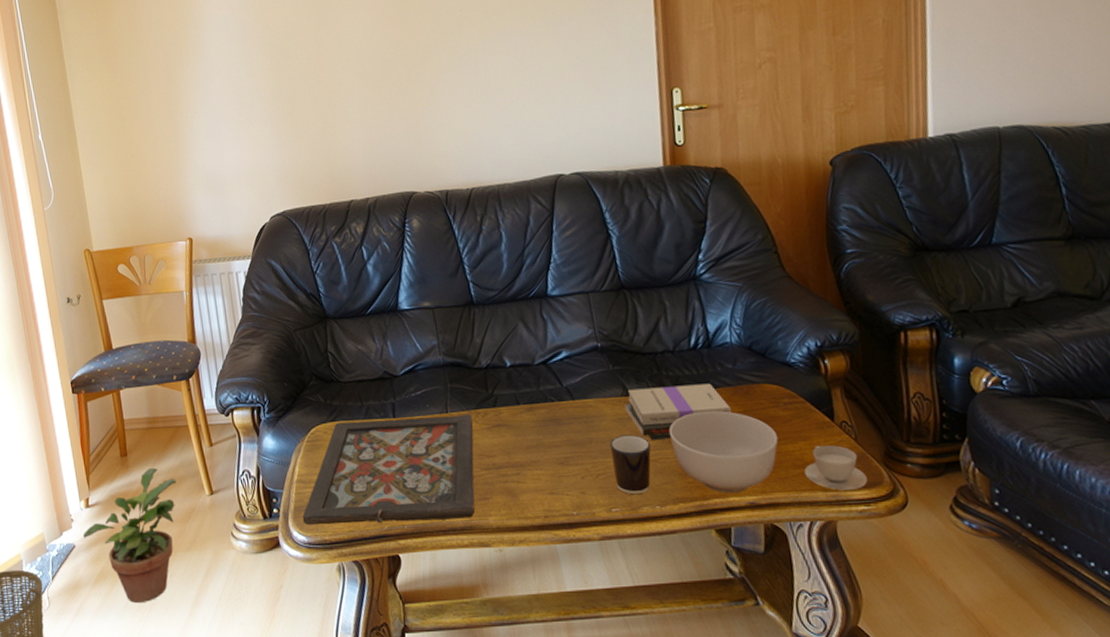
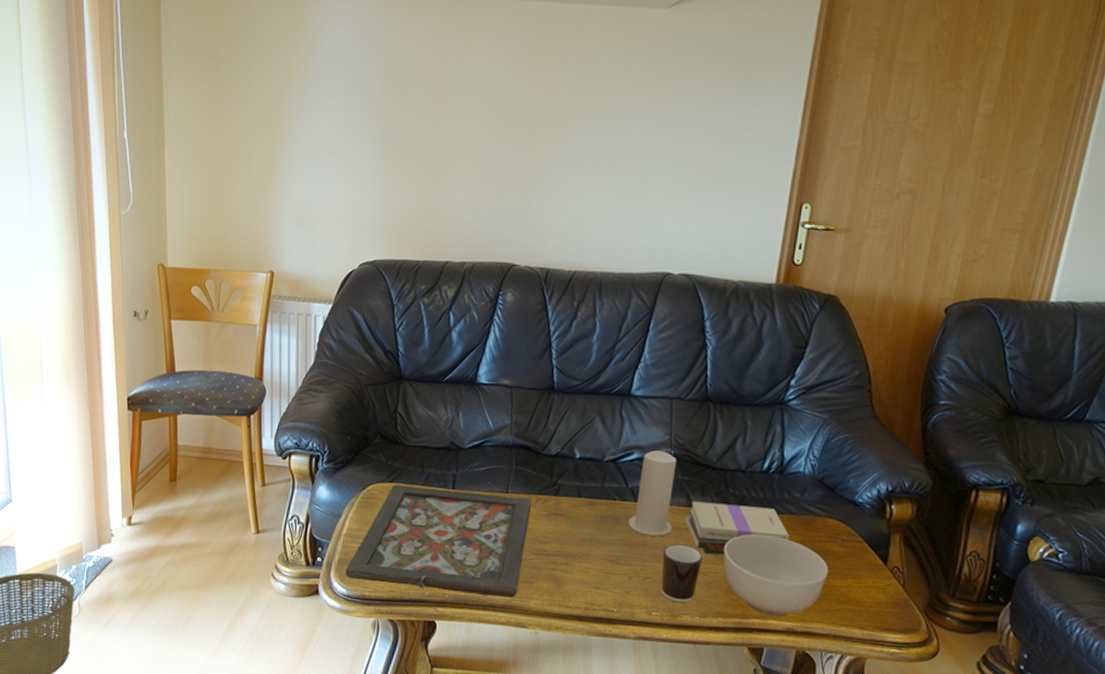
potted plant: present [82,467,177,603] -> none [121,497,223,625]
candle: none [569,345,615,432] -> present [628,450,677,536]
teacup: present [804,445,868,491] -> none [846,584,906,633]

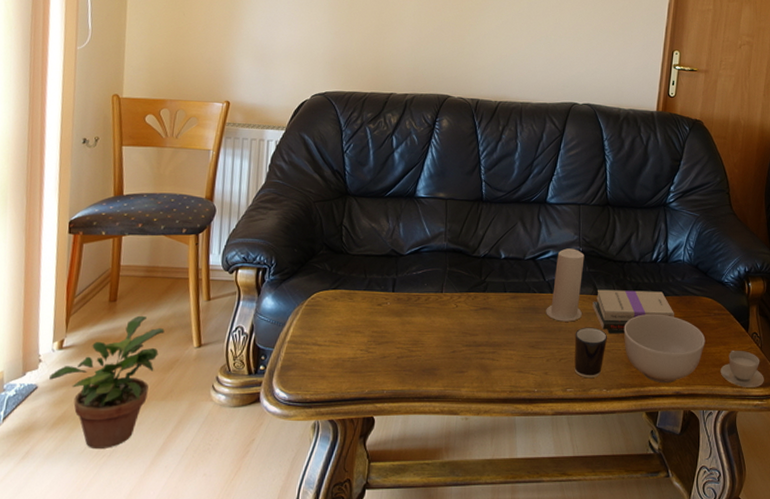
potted plant: none [121,497,223,625] -> present [48,315,165,448]
decorative tray: present [345,484,533,598] -> none [287,291,464,388]
teacup: none [846,584,906,633] -> present [720,349,764,388]

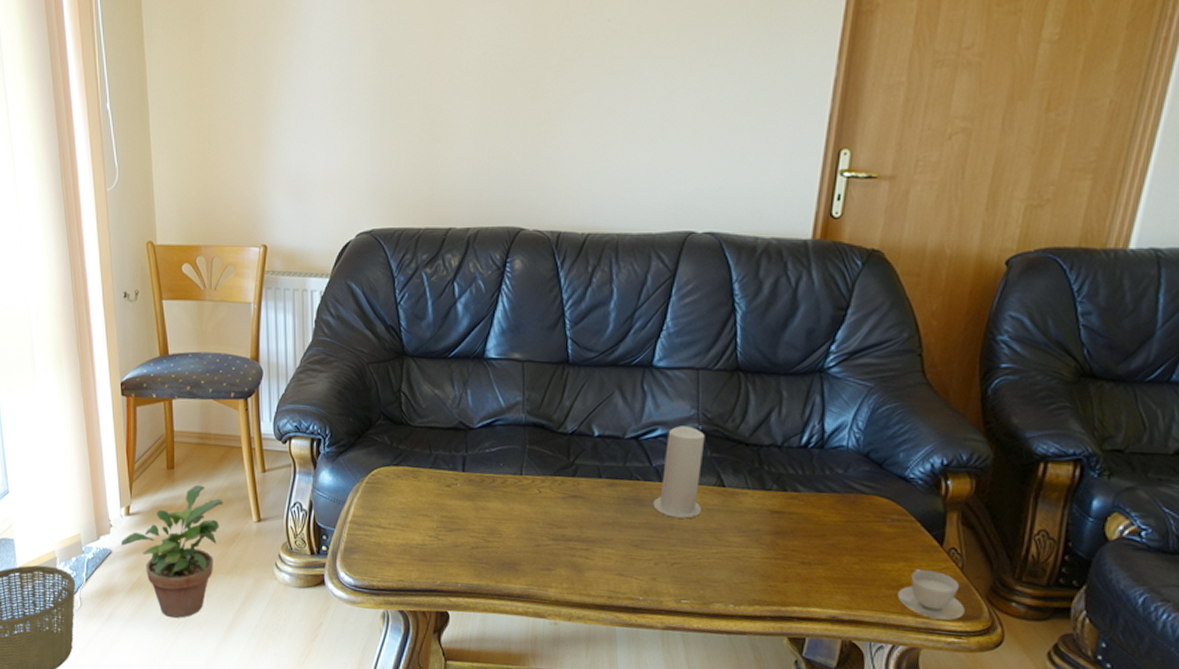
mug: present [574,327,607,379] -> none [691,526,736,590]
books: present [592,289,675,334] -> none [716,480,833,538]
bowl: present [623,313,706,384] -> none [758,514,877,605]

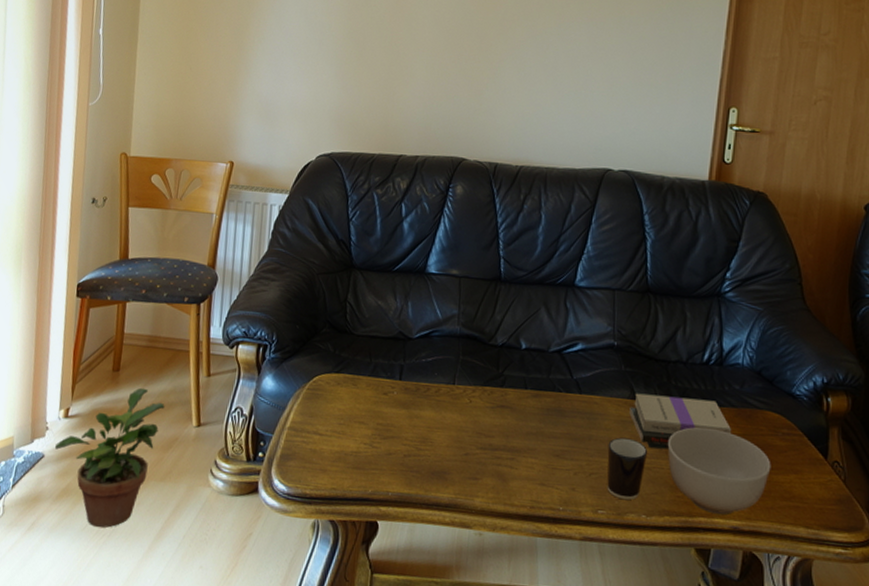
candle: present [653,426,705,519] -> none [573,341,620,430]
mug: none [691,526,736,590] -> present [607,437,647,501]
books: none [716,480,833,538] -> present [629,393,732,449]
bowl: none [758,514,877,605] -> present [667,427,771,515]
teacup: present [897,568,965,620] -> none [790,480,849,532]

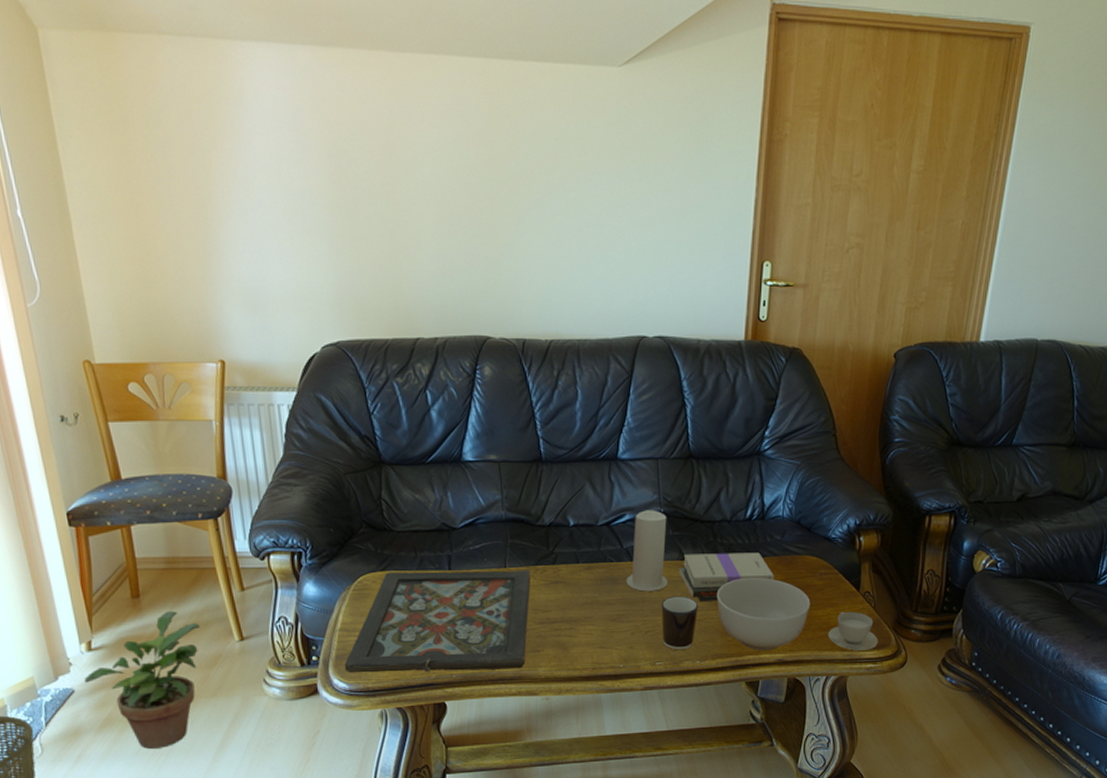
decorative tray: none [286,375,479,496] -> present [344,570,531,674]
candle: none [573,341,620,430] -> present [626,510,669,592]
teacup: none [790,480,849,532] -> present [828,611,878,651]

